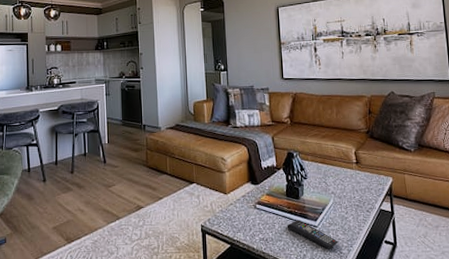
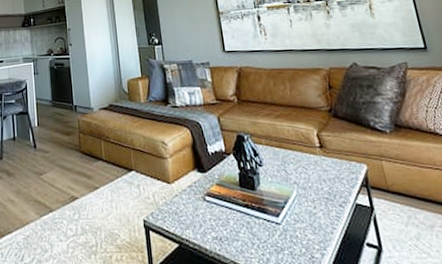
remote control: present [287,220,339,249] -> none [243,215,309,252]

